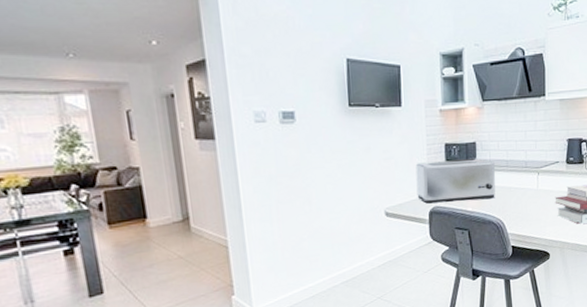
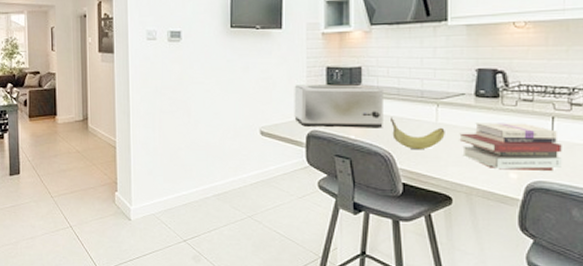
fruit: none [501,187,544,215] -> present [391,117,445,150]

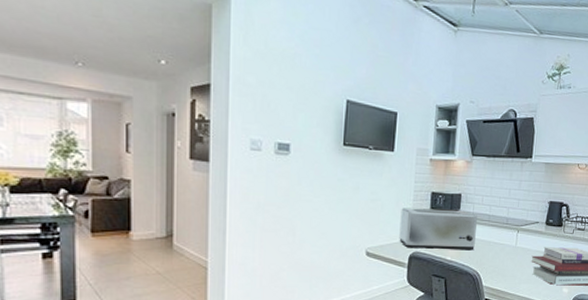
fruit: present [391,117,445,150] -> none [481,241,521,270]

